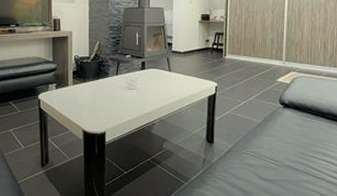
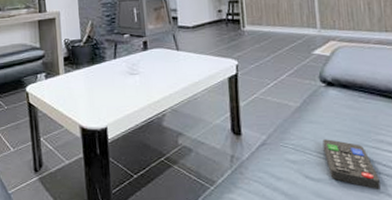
remote control: none [275,149,314,188] -> present [322,139,380,189]

